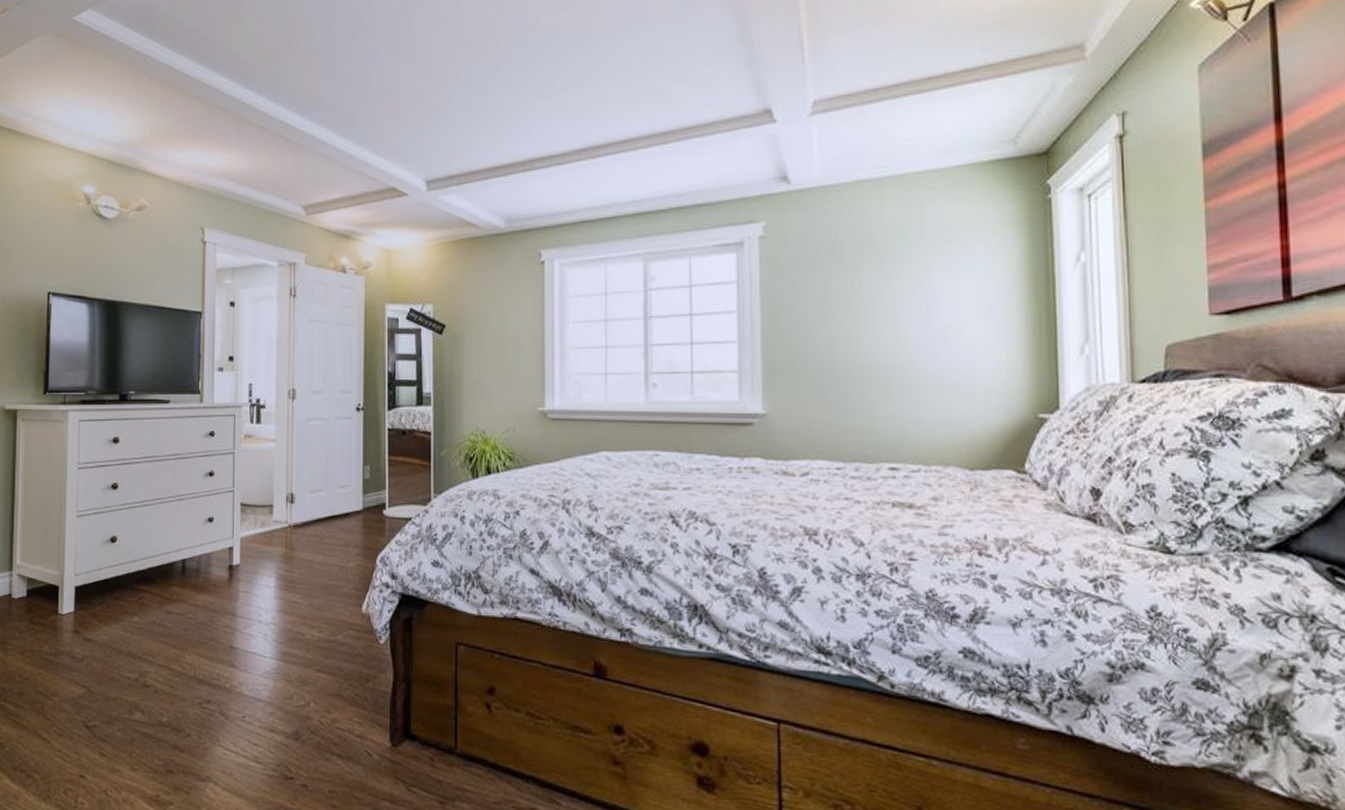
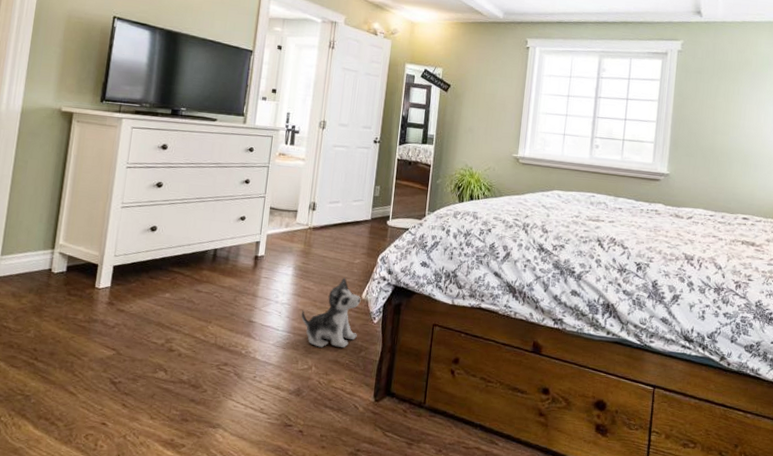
plush toy: none [290,587,361,678] -> present [301,278,361,348]

